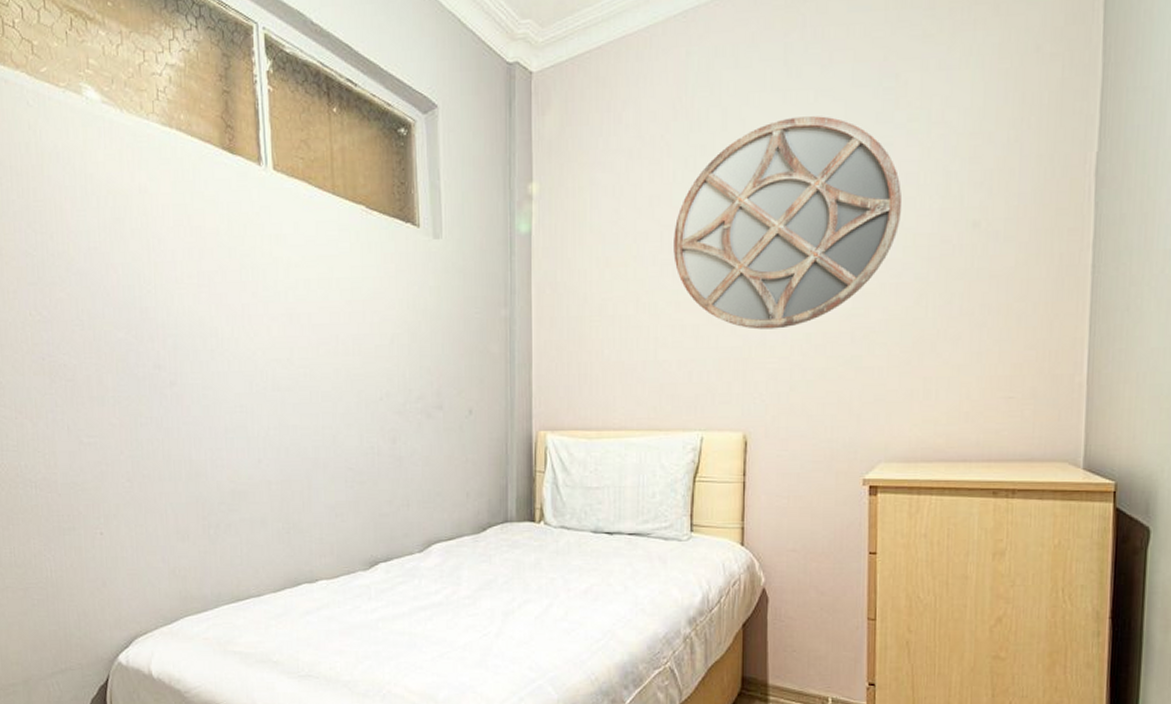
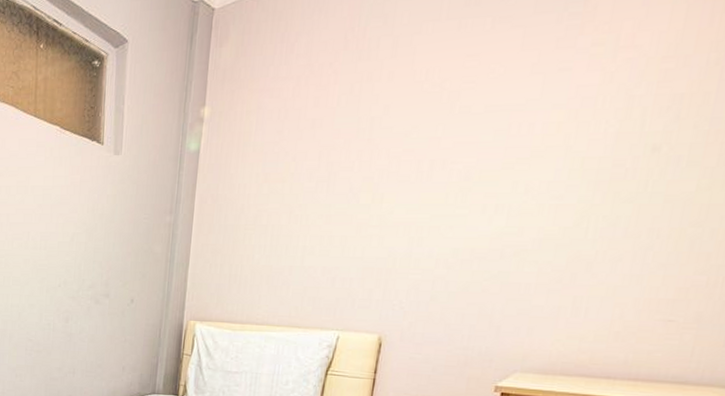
mirror: present [673,116,903,330] -> none [329,42,576,243]

